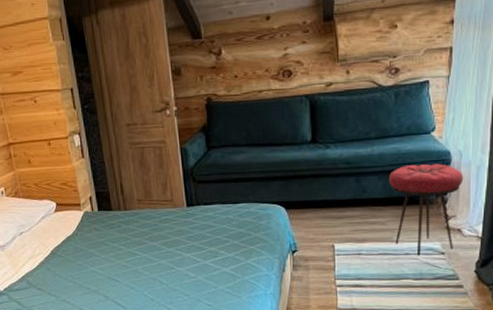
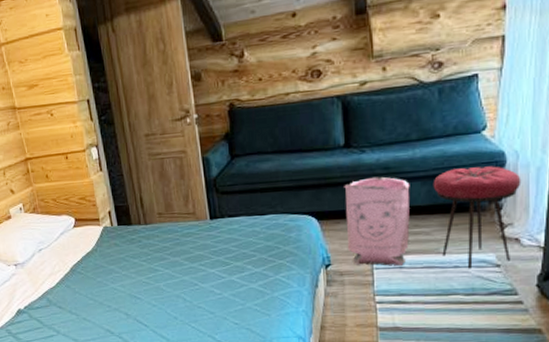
bag: none [310,170,368,253] -> present [344,176,410,266]

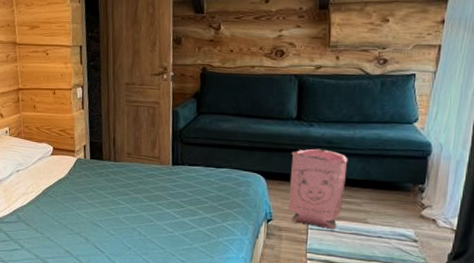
stool: present [433,166,521,269] -> none [367,151,443,240]

